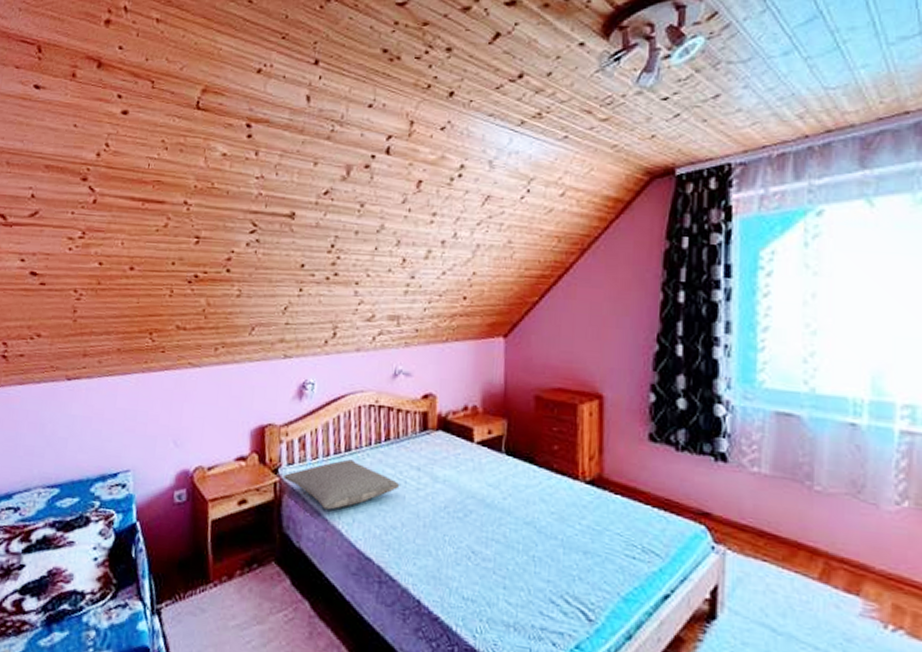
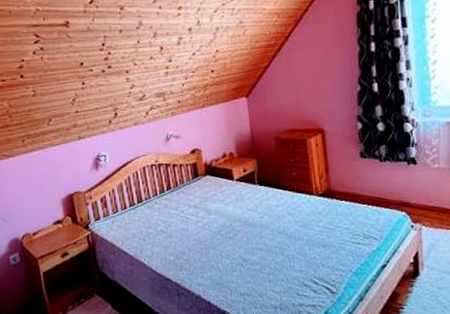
pillow: present [284,459,400,510] -> none [94,208,183,249]

